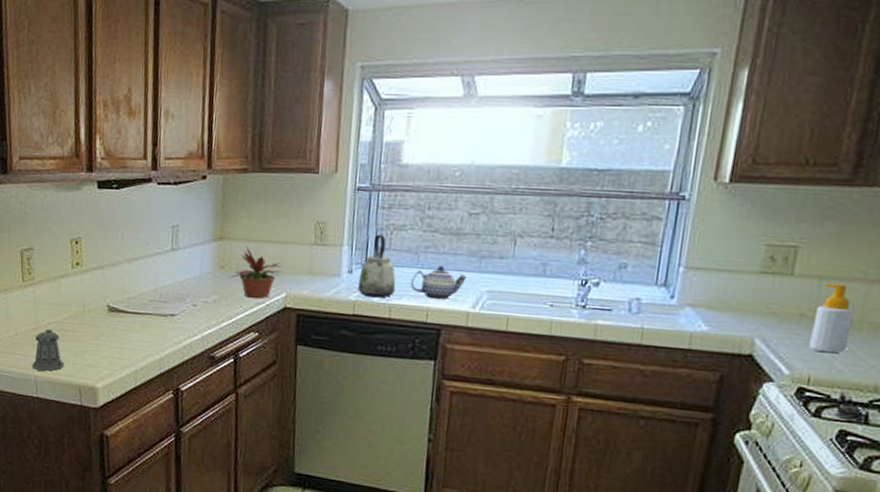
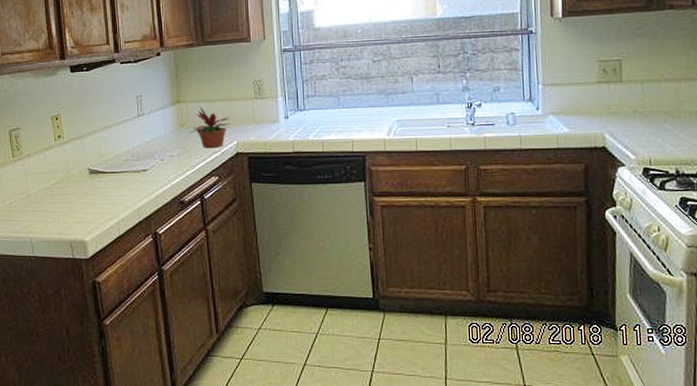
pepper shaker: present [32,328,64,371] -> none [27,195,56,232]
kettle: present [358,234,396,298] -> none [294,85,325,136]
teapot: present [411,265,467,299] -> none [336,104,379,131]
soap bottle: present [809,283,854,354] -> none [644,84,673,139]

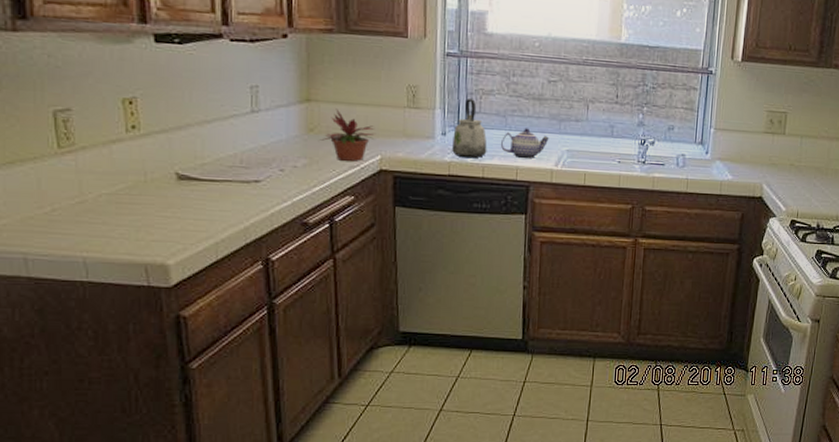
kettle: none [294,85,325,136] -> present [452,99,487,159]
teapot: none [336,104,379,131] -> present [501,128,549,158]

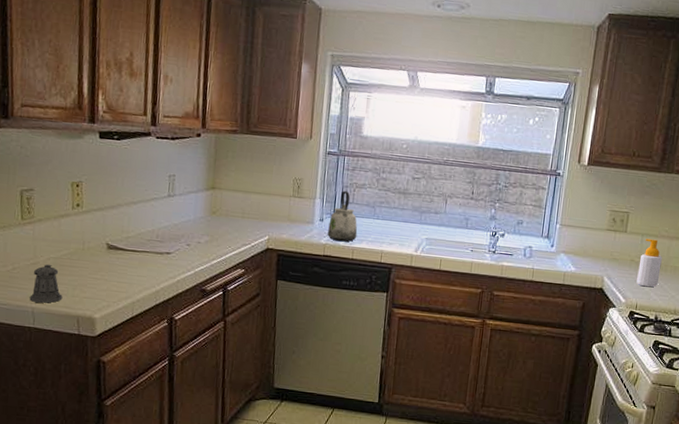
pepper shaker: none [78,202,123,251] -> present [29,264,63,303]
potted plant: present [318,109,375,162] -> none [219,196,265,241]
teapot: present [501,128,549,158] -> none [369,217,411,244]
soap bottle: none [797,140,823,193] -> present [636,238,662,287]

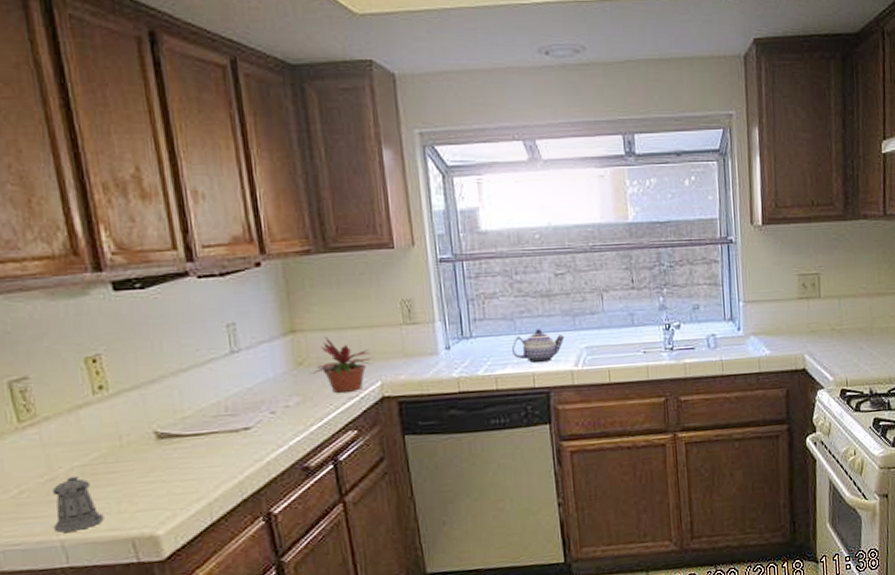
potted plant: none [219,196,265,241] -> present [309,336,372,393]
kettle: present [327,191,358,242] -> none [458,305,498,371]
teapot: none [369,217,411,244] -> present [512,329,565,363]
soap bottle: present [636,238,662,287] -> none [841,300,867,358]

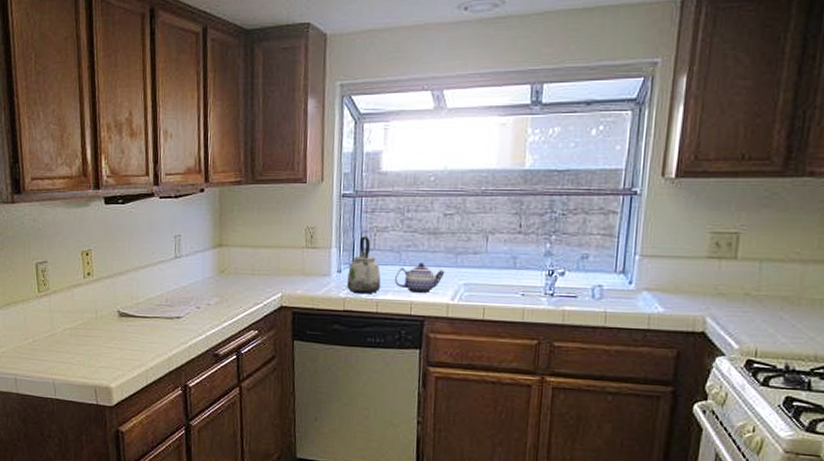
pepper shaker: present [51,475,104,532] -> none [50,335,80,374]
potted plant: present [309,336,372,393] -> none [228,252,277,299]
kettle: none [458,305,498,371] -> present [347,237,381,294]

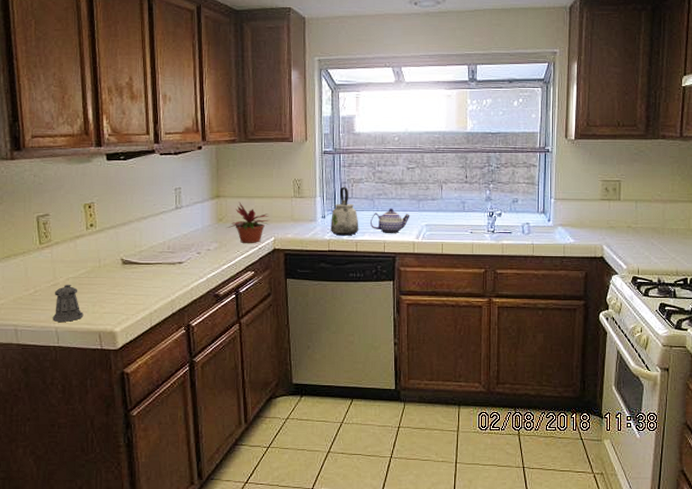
pepper shaker: none [50,335,80,374] -> present [52,284,84,322]
potted plant: none [228,252,277,299] -> present [226,202,269,243]

